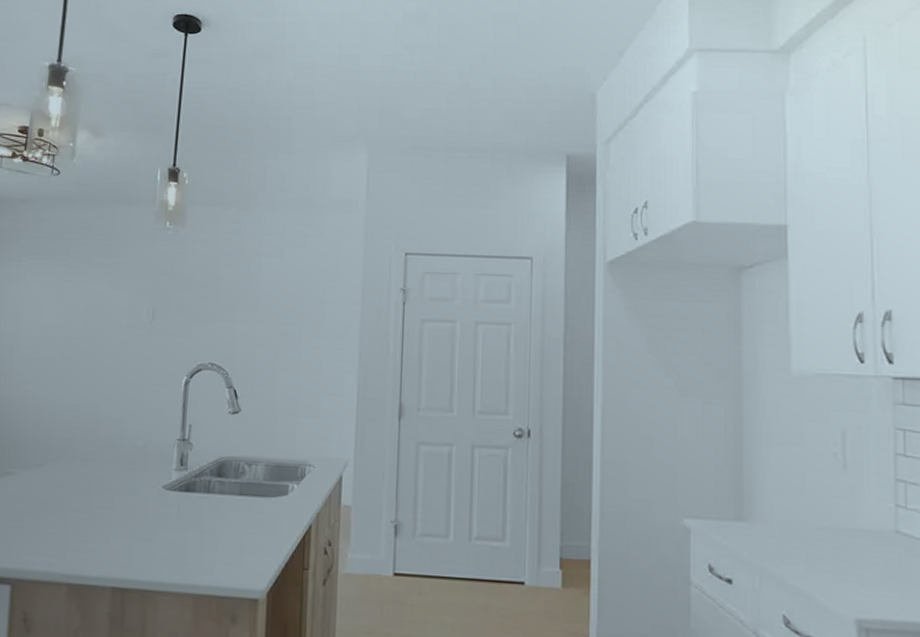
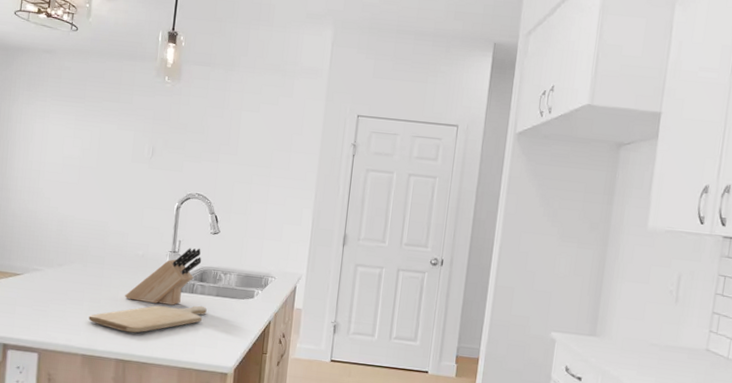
chopping board: none [76,509,228,551] -> present [88,305,207,333]
knife block: none [122,433,219,511] -> present [125,248,202,305]

